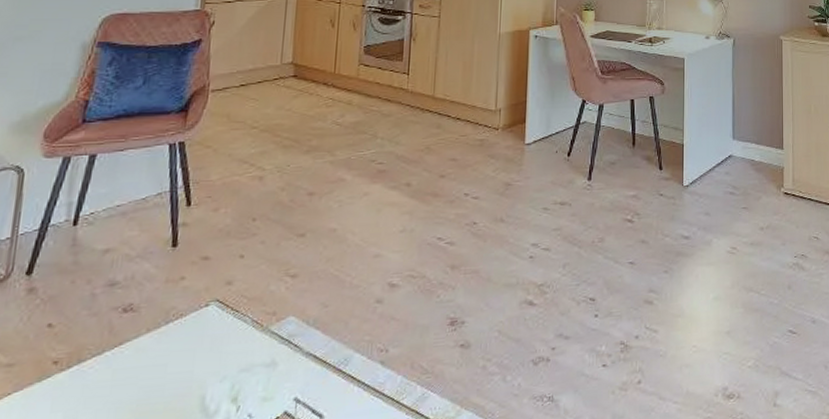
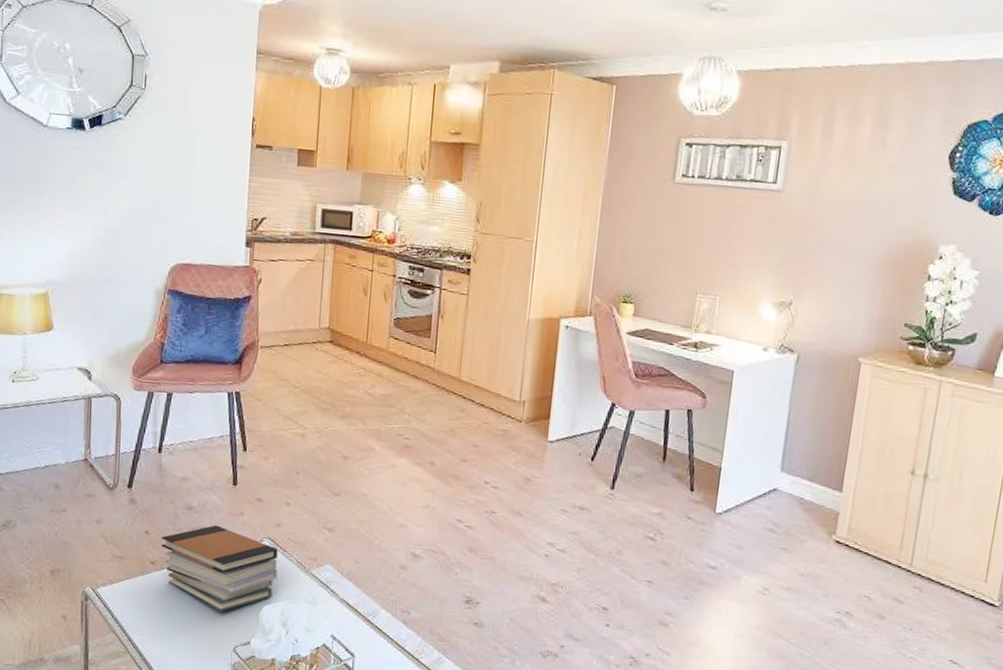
book stack: none [70,298,228,405] -> present [161,525,278,613]

